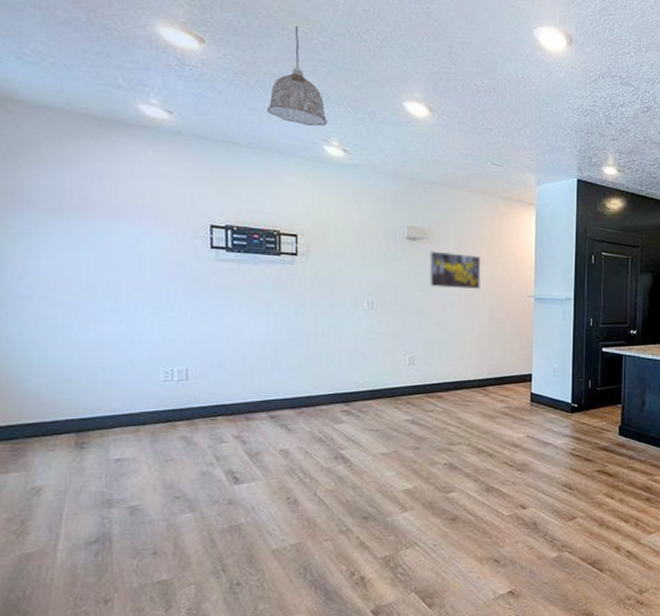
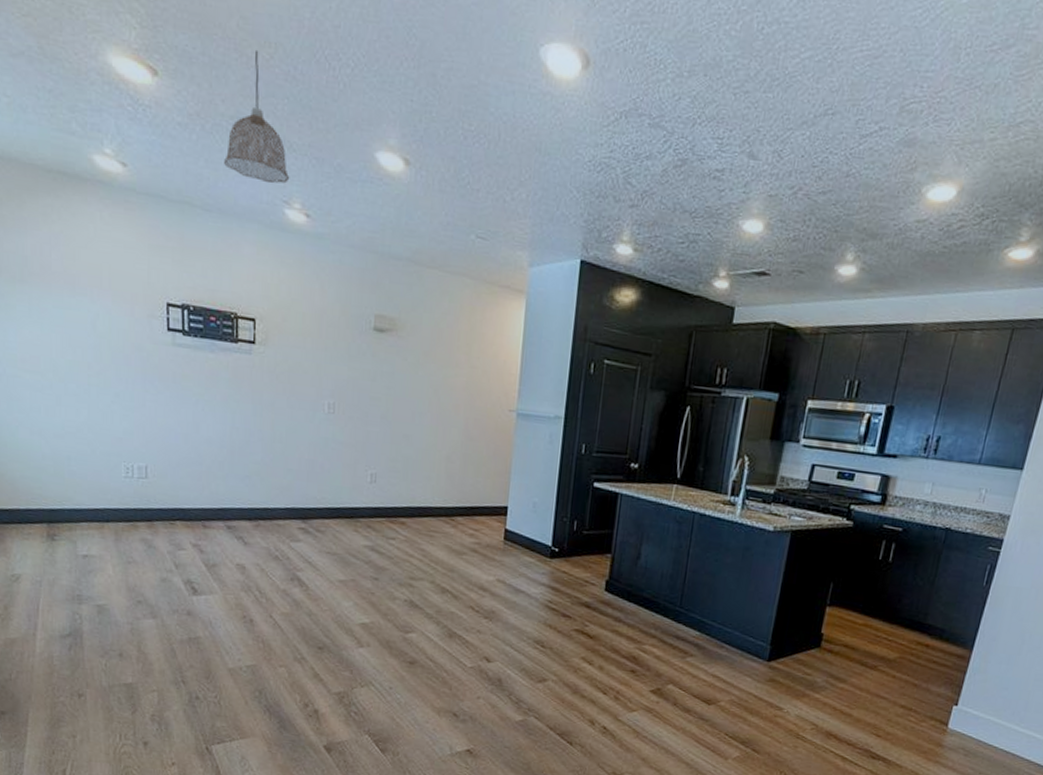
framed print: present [429,251,481,289] -> none [397,346,457,397]

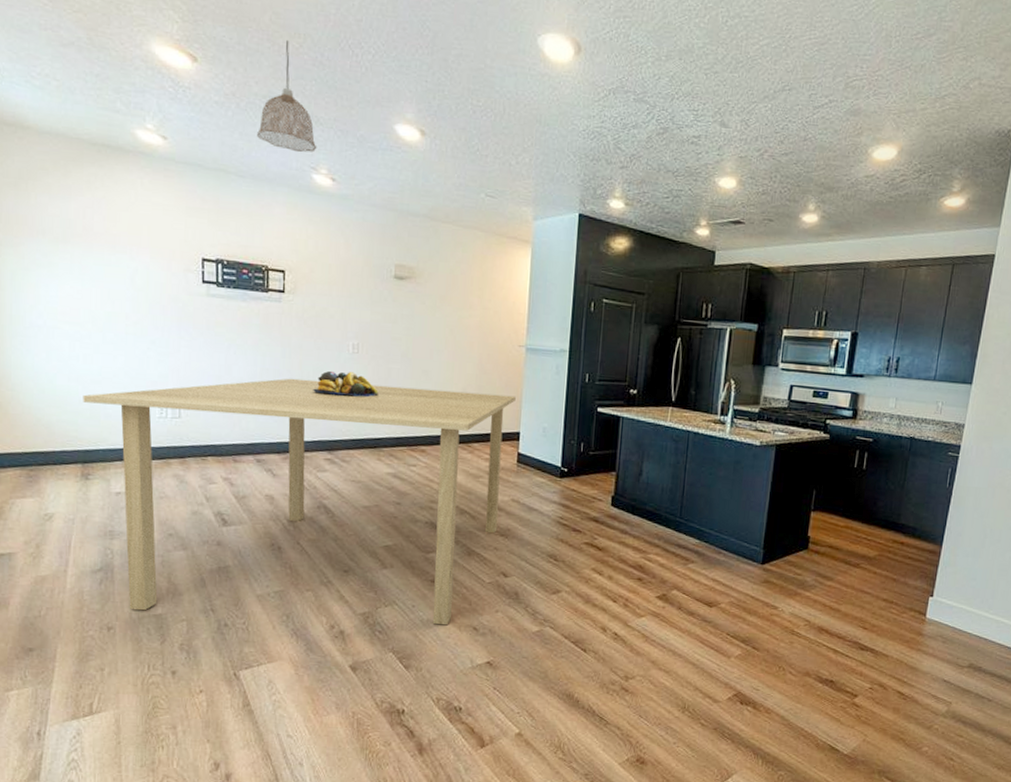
dining table: none [46,438,504,710] -> present [83,378,516,626]
fruit bowl: none [286,431,356,463] -> present [313,370,378,398]

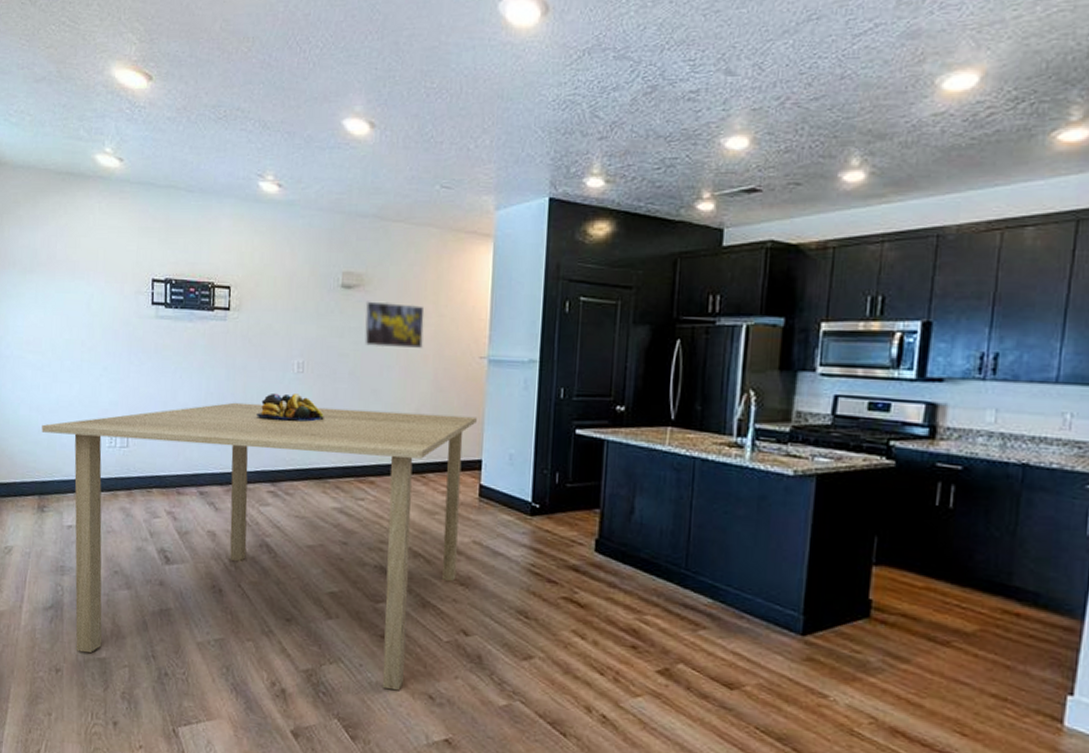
pendant lamp: present [257,39,317,153] -> none [206,45,264,161]
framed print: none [416,292,471,336] -> present [364,301,425,348]

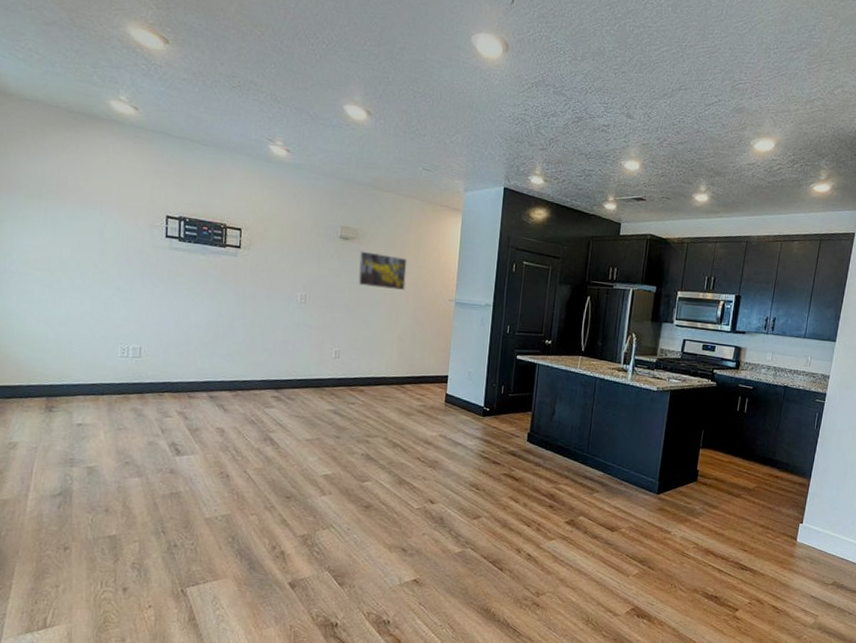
dining table: present [41,402,477,691] -> none [50,324,445,547]
fruit bowl: present [257,392,324,422] -> none [263,318,323,343]

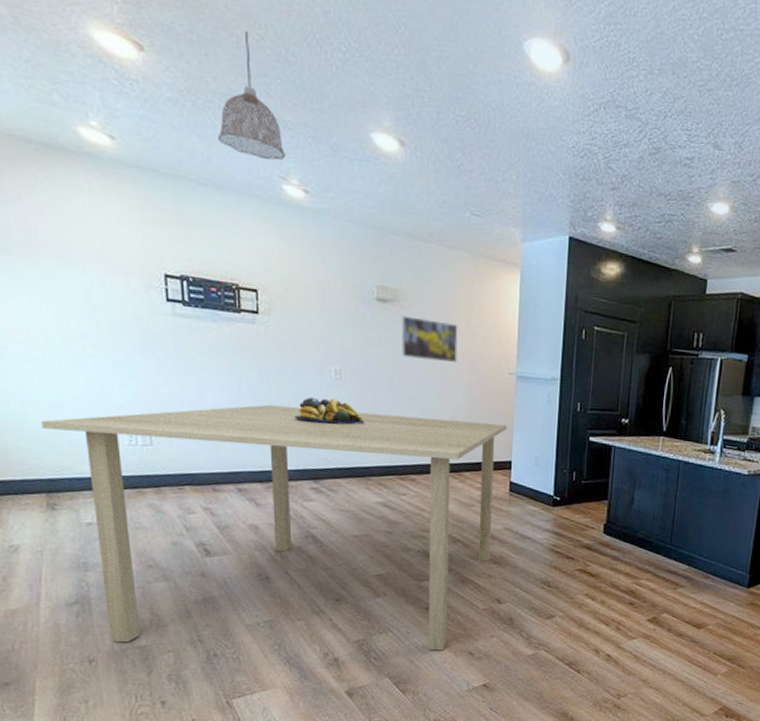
dining table: none [50,324,445,547] -> present [41,404,507,651]
pendant lamp: none [221,28,275,126] -> present [218,30,286,161]
fruit bowl: none [263,318,323,343] -> present [295,397,364,425]

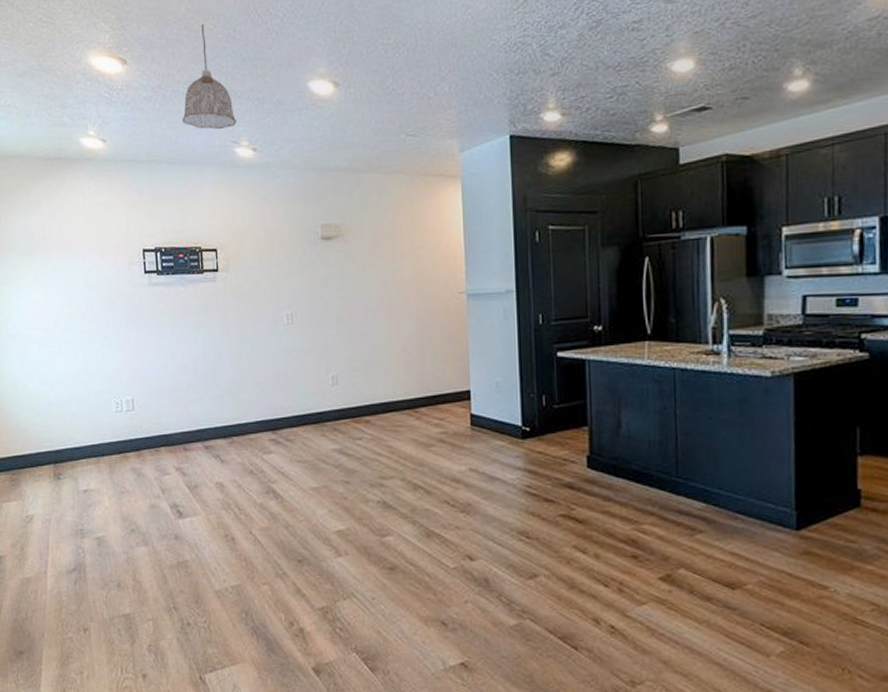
dining table: present [41,404,507,651] -> none [51,349,462,620]
fruit bowl: present [295,397,364,425] -> none [252,344,316,371]
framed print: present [401,315,458,362] -> none [345,248,403,293]

